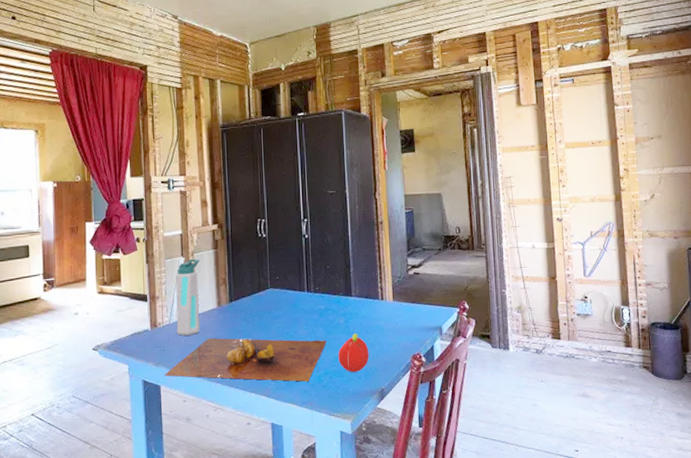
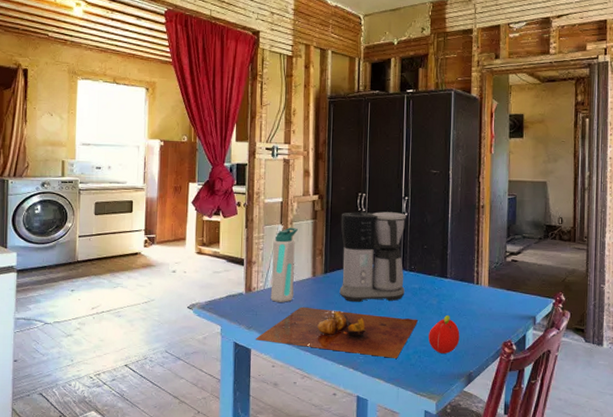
coffee maker: none [242,235,311,328] -> present [339,212,406,302]

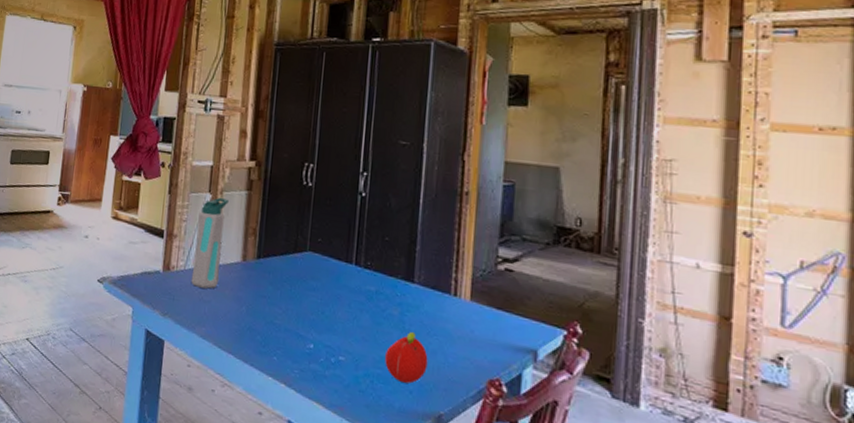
cutting board: present [255,306,418,358] -> none [170,296,372,380]
coffee maker: present [339,212,406,302] -> none [273,185,364,304]

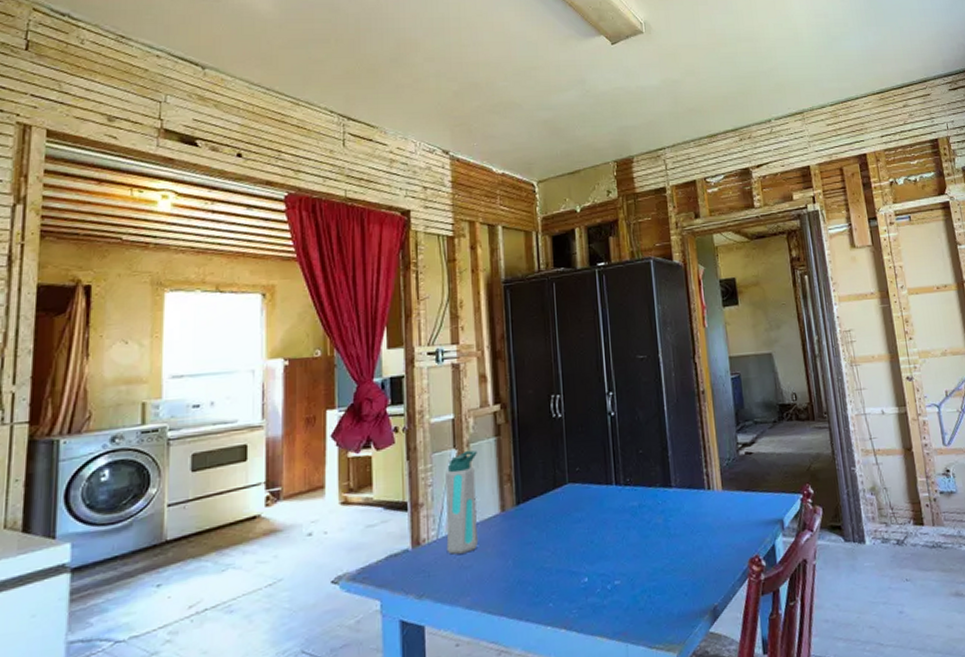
fruit: present [385,332,428,384] -> none [657,535,697,587]

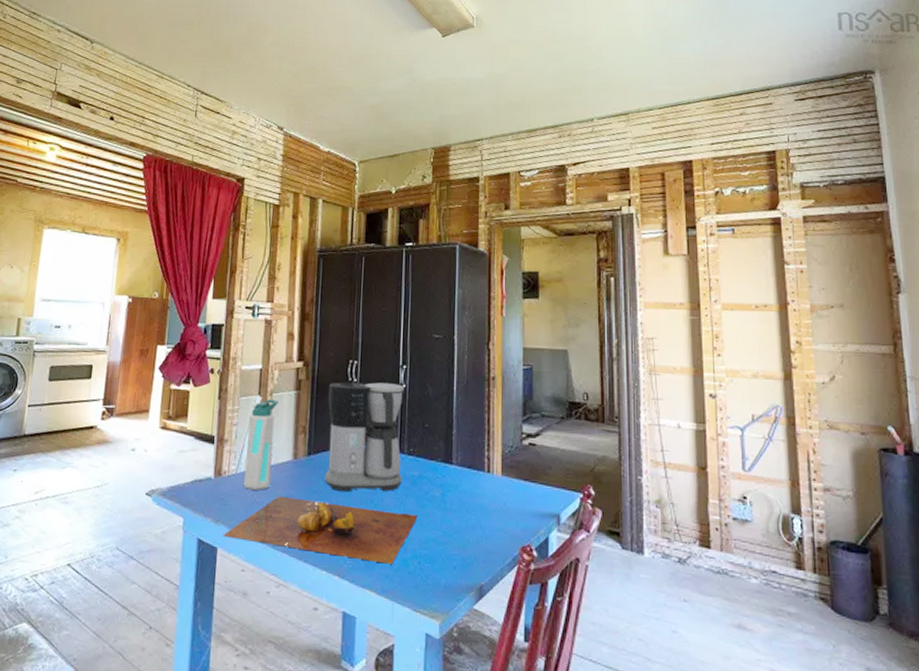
cutting board: none [429,546,642,613] -> present [223,496,417,564]
coffee maker: none [531,412,622,538] -> present [324,382,404,492]

